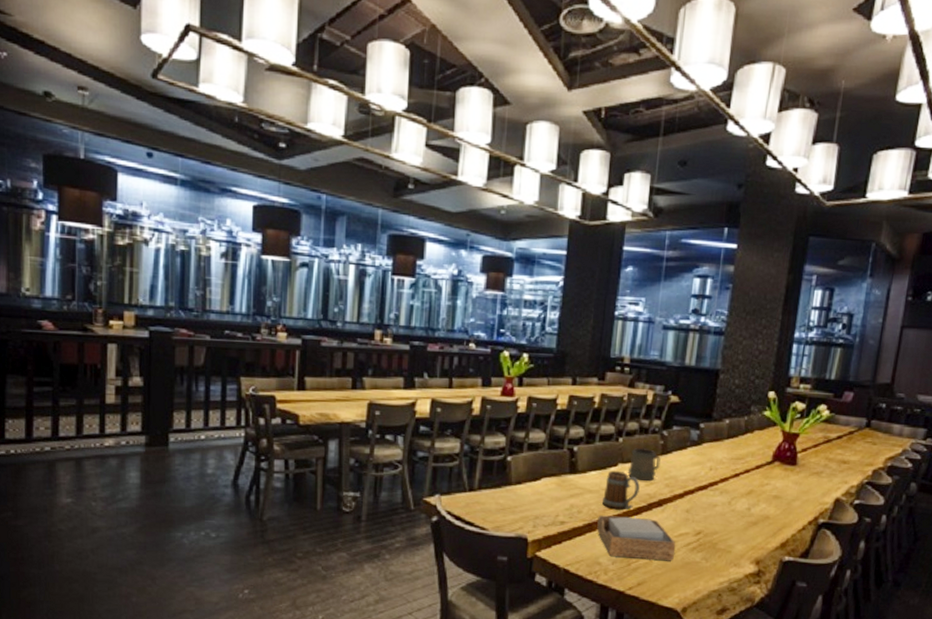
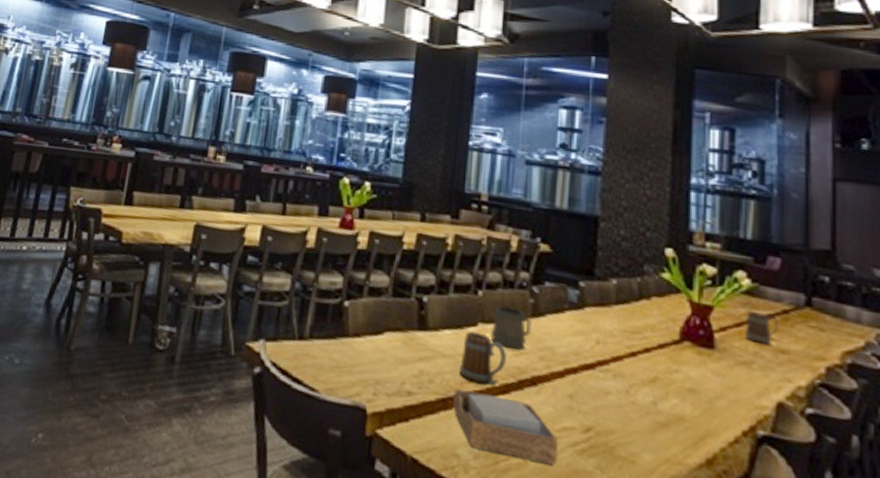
beer mug: none [819,434,845,458] -> present [745,310,779,344]

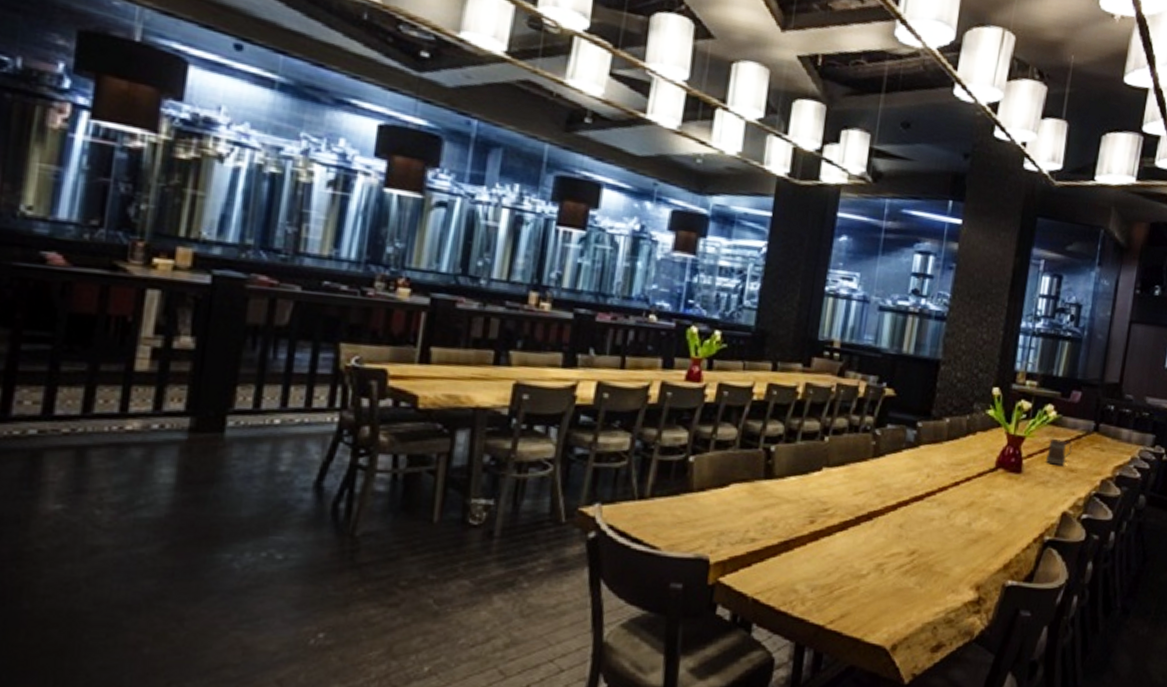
napkin holder: present [453,389,559,466] -> none [794,531,887,588]
beer mug: present [460,331,506,386] -> none [802,475,847,525]
beer mug: present [490,304,531,351] -> none [833,448,872,490]

